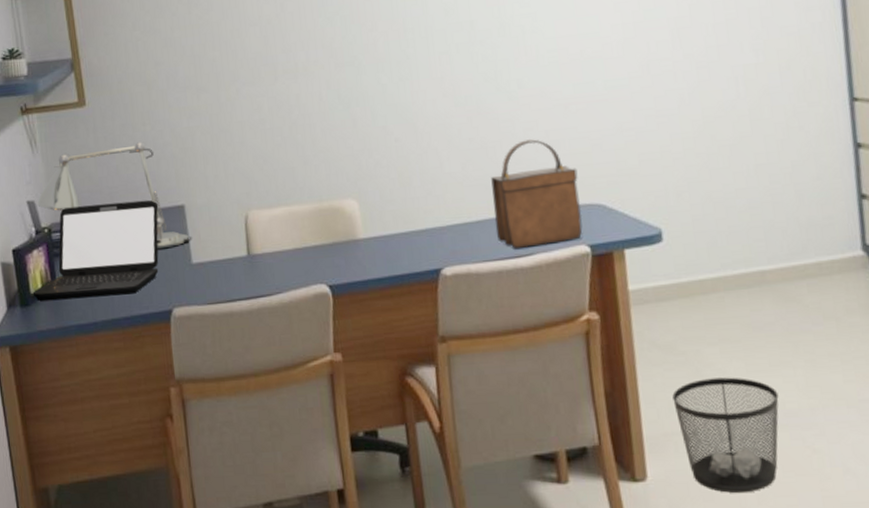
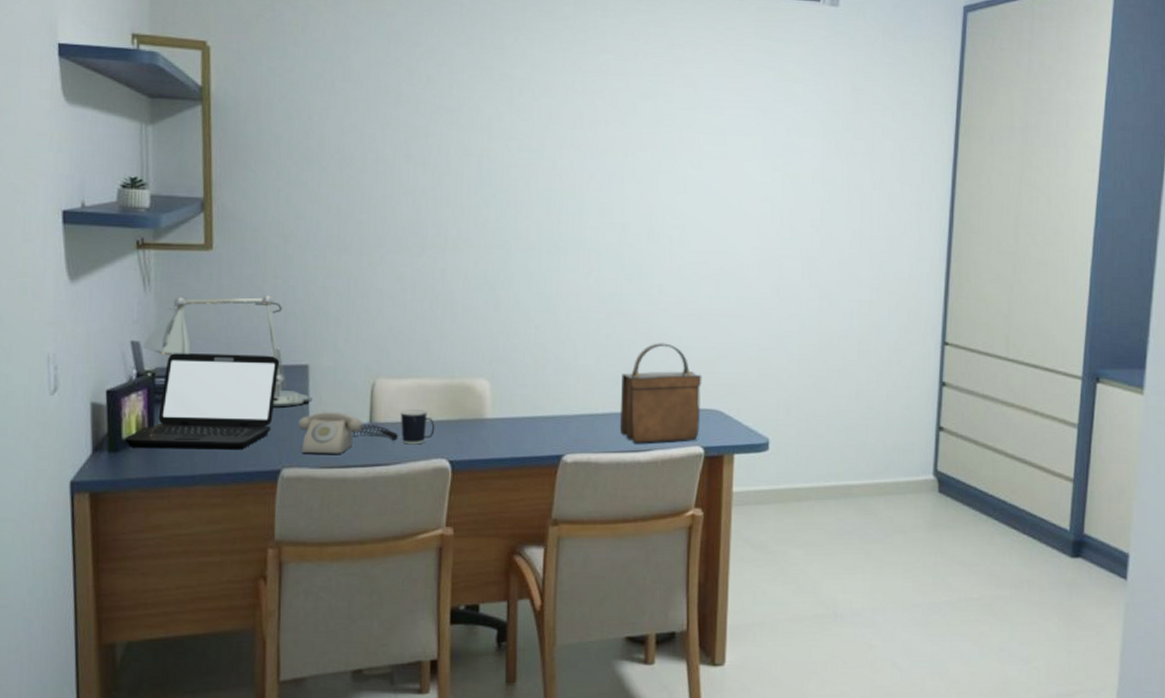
telephone: none [182,247,276,292] -> present [298,411,398,454]
mug: none [275,237,311,273] -> present [400,410,435,445]
waste bin: present [672,377,779,493] -> none [757,577,848,680]

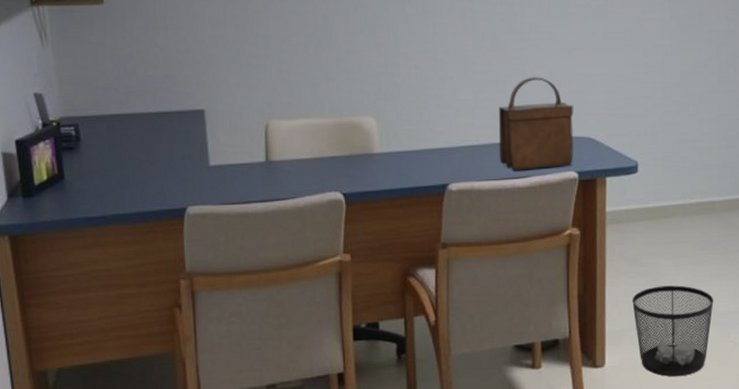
laptop: present [126,353,279,450] -> none [38,102,177,192]
desk lamp: present [141,295,313,408] -> none [44,45,211,150]
telephone: present [298,411,398,454] -> none [199,152,293,192]
mug: present [400,410,435,445] -> none [294,147,328,180]
waste bin: none [757,577,848,680] -> present [632,285,714,377]

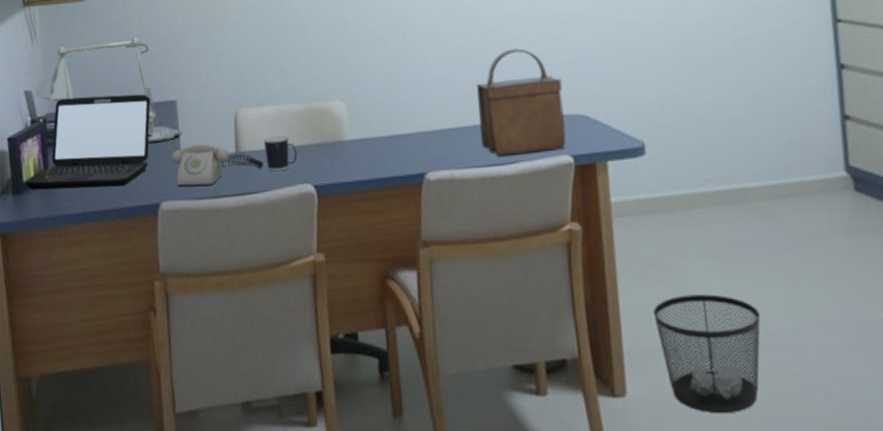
laptop: none [38,102,177,192] -> present [26,94,151,189]
desk lamp: none [44,45,211,150] -> present [33,37,183,143]
telephone: none [199,152,293,192] -> present [172,143,263,186]
mug: none [294,147,328,180] -> present [263,136,298,172]

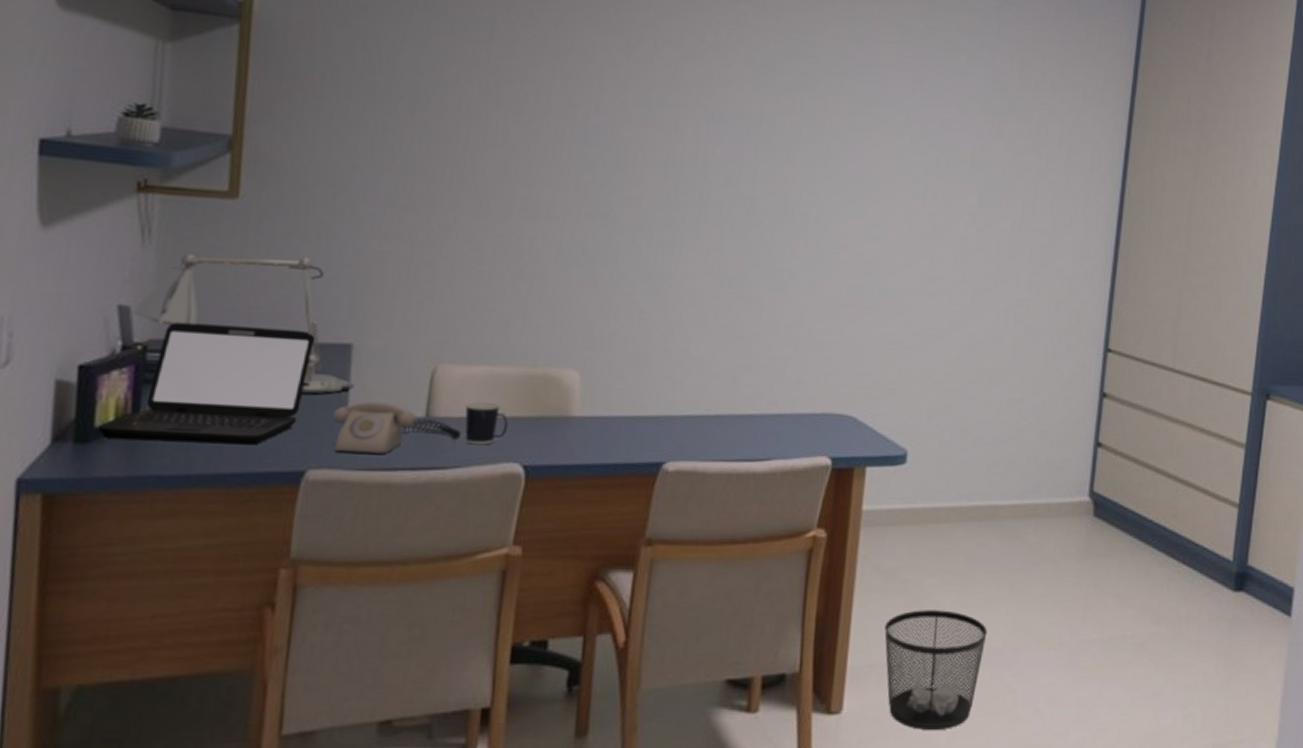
handbag: present [477,48,566,157] -> none [733,335,834,452]

